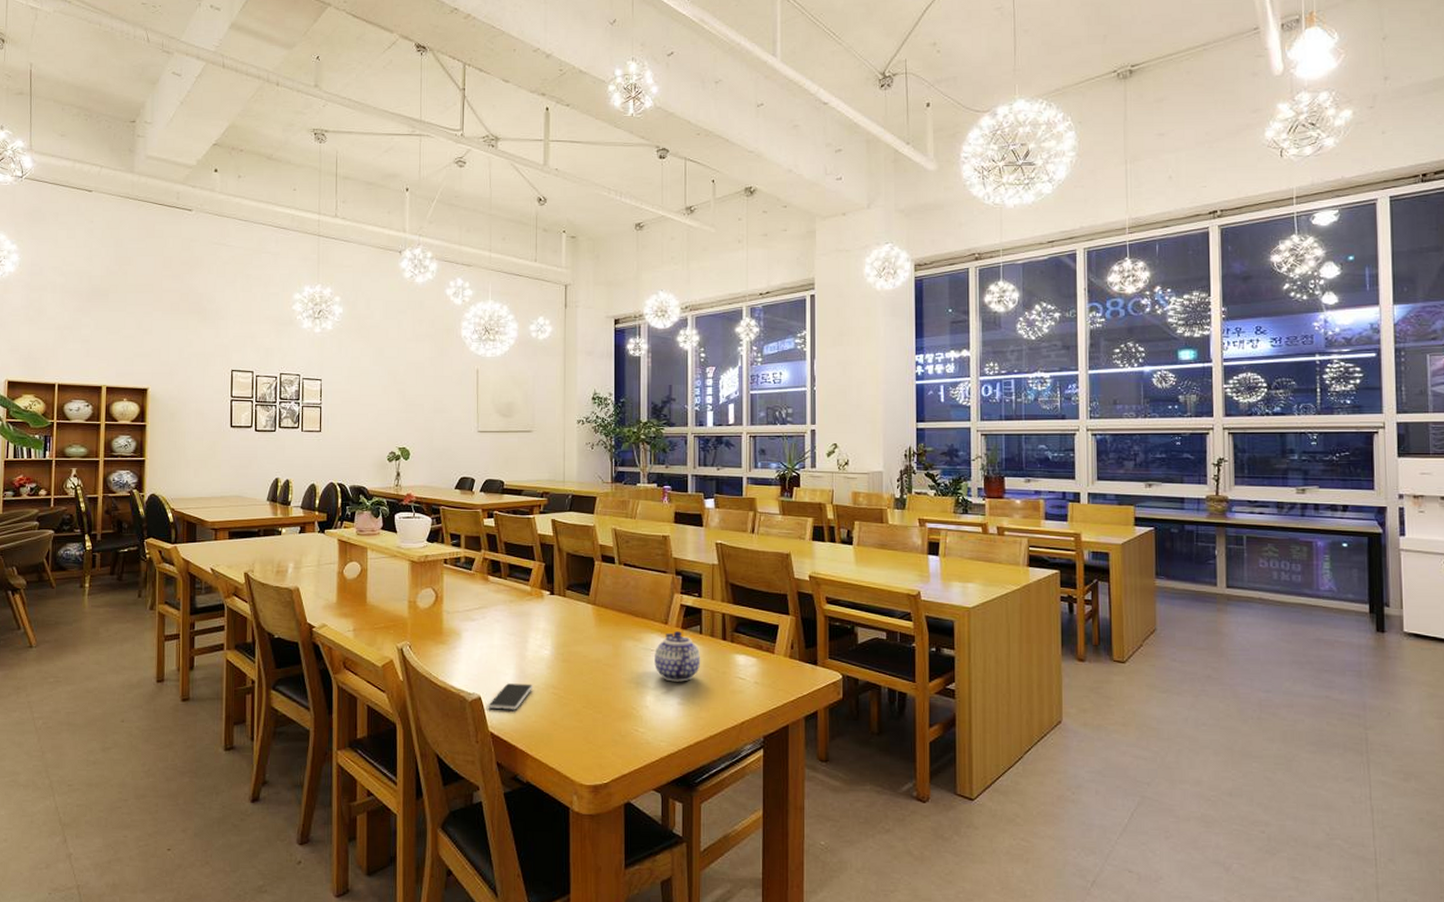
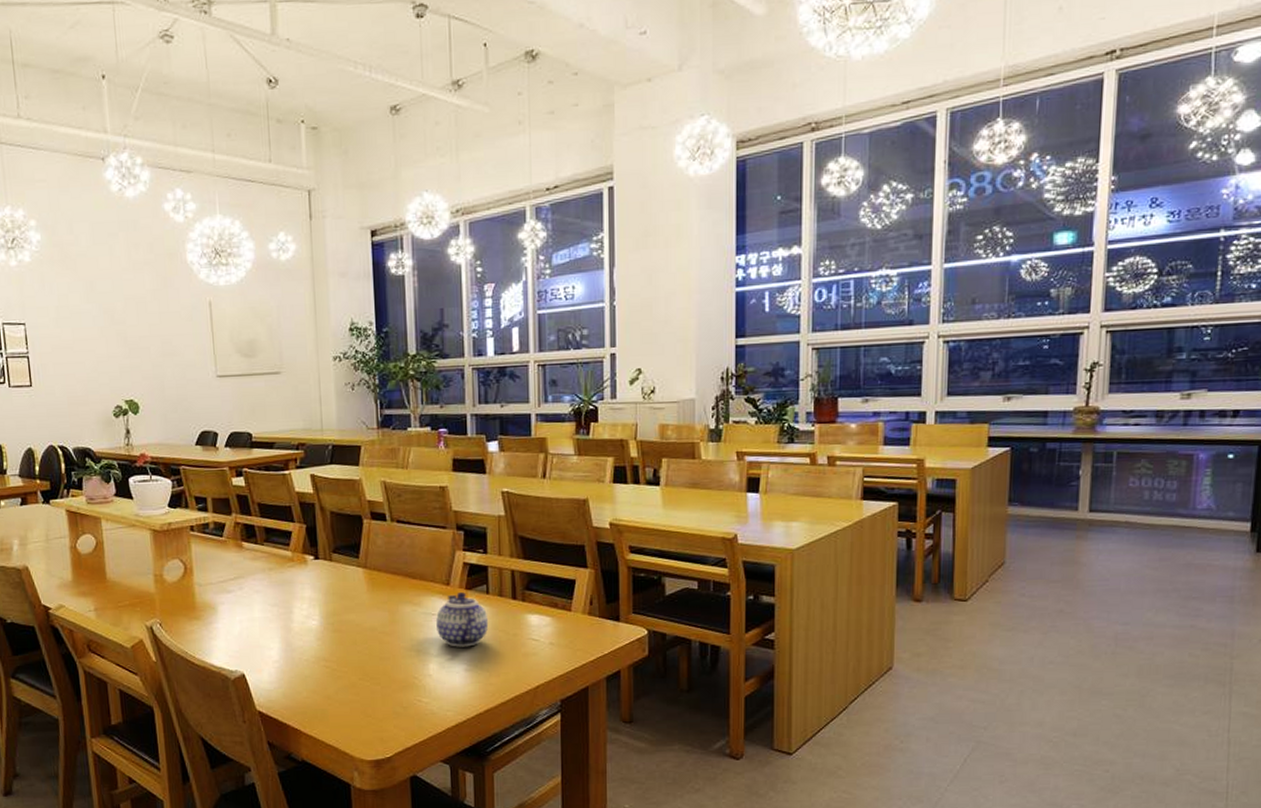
smartphone: present [488,683,534,710] -> none [253,657,303,687]

